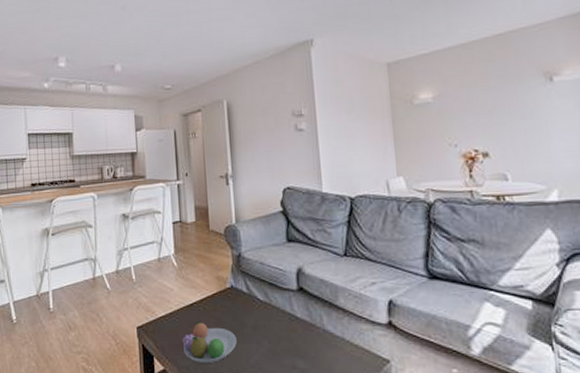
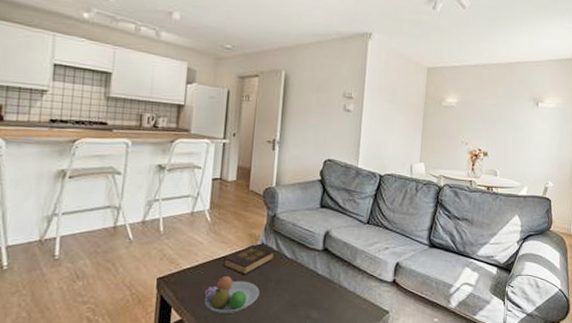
hardback book: none [196,288,245,322] -> present [223,244,274,275]

